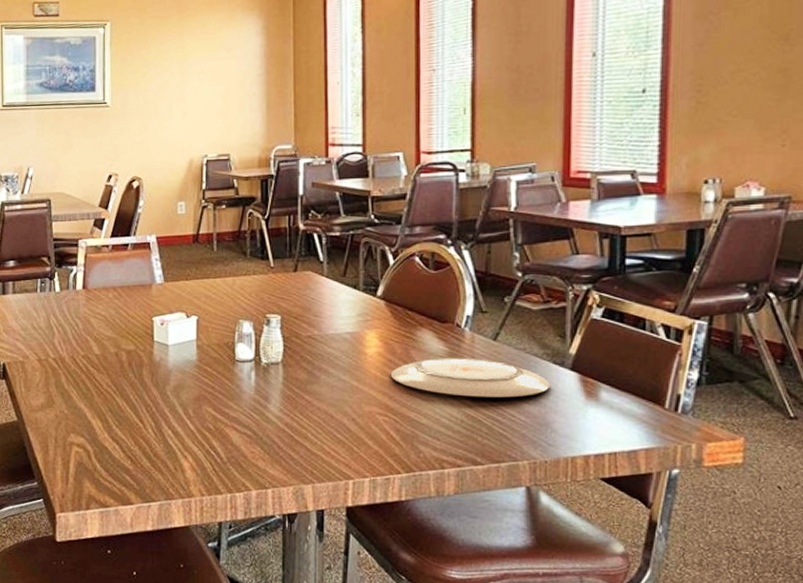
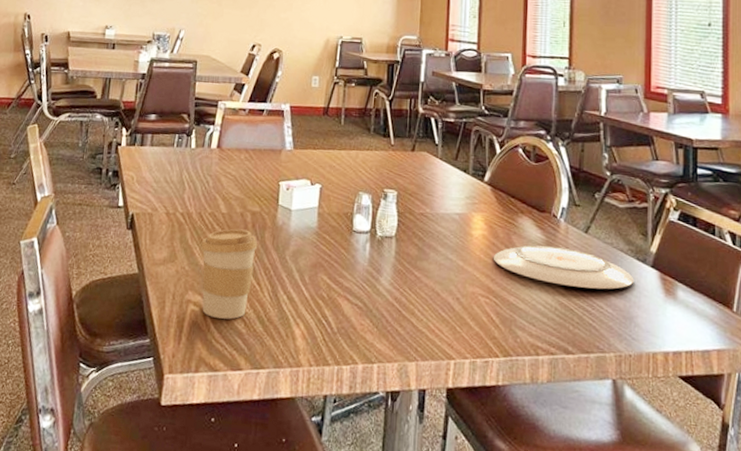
coffee cup: none [77,369,136,458] -> present [200,229,258,320]

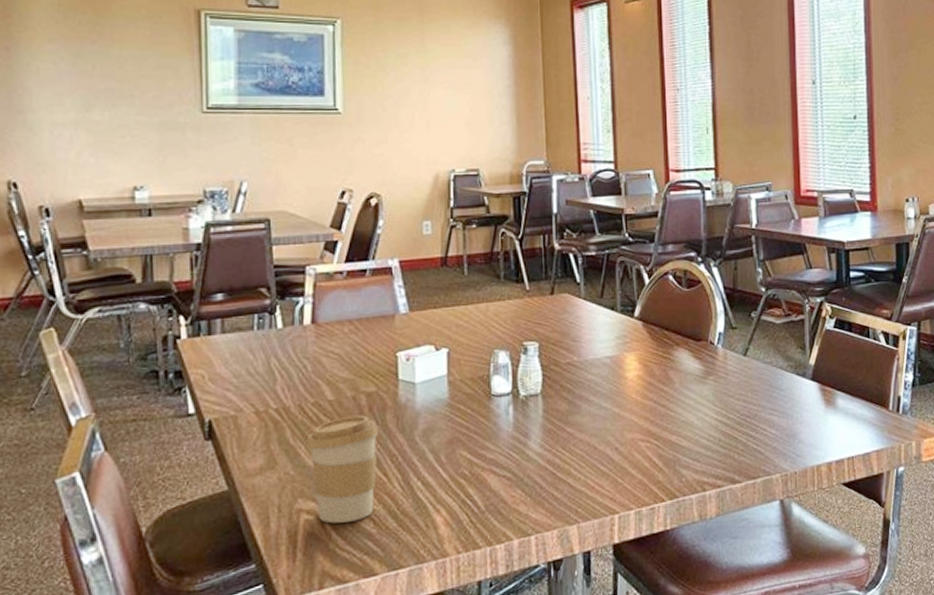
plate: present [493,245,634,290] -> none [650,374,795,415]

